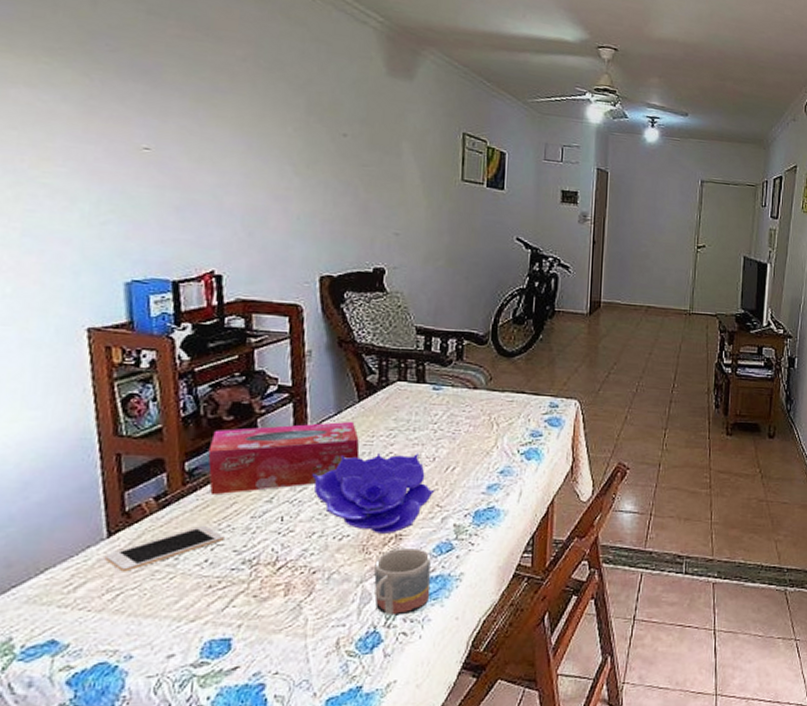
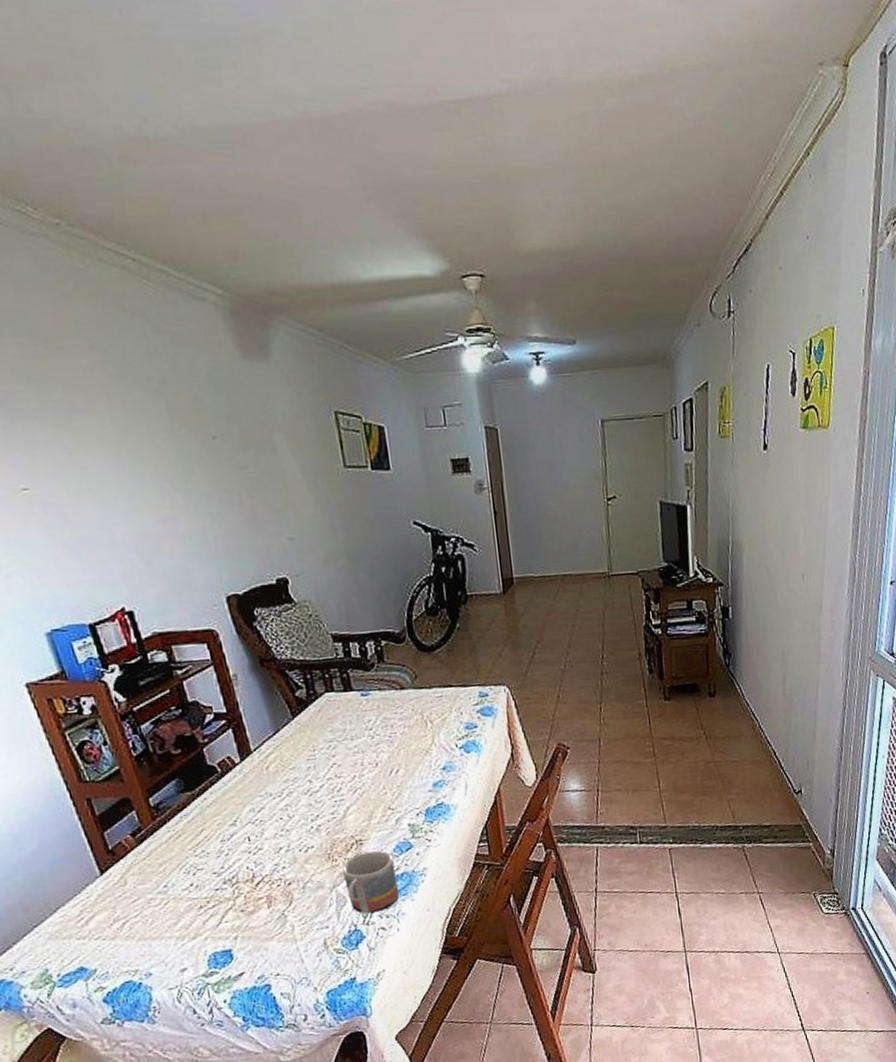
cell phone: present [104,526,224,572] -> none [103,854,203,903]
tissue box: present [208,421,360,496] -> none [166,738,306,826]
decorative bowl: present [312,452,435,533] -> none [266,760,384,842]

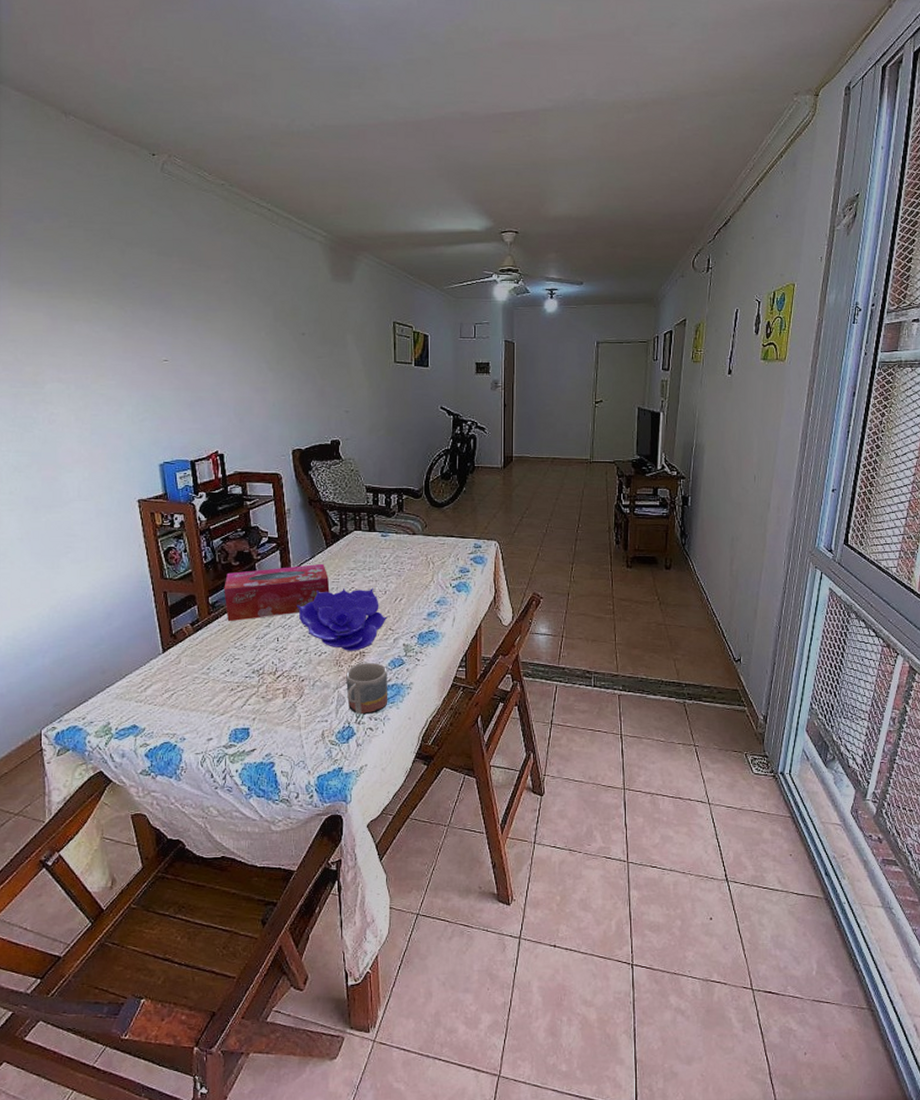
tissue box: none [166,738,306,826] -> present [224,563,330,622]
decorative bowl: none [266,760,384,842] -> present [297,587,388,651]

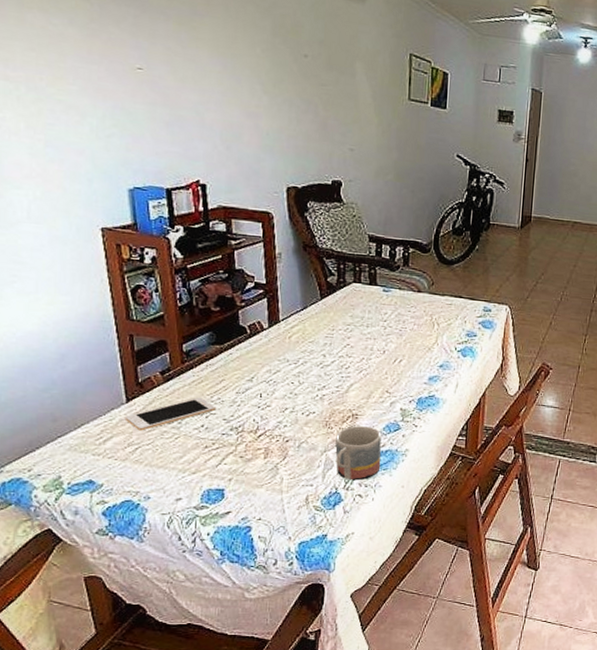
cell phone: none [162,645,239,678] -> present [124,398,216,431]
tissue box: present [224,563,330,622] -> none [200,316,323,373]
decorative bowl: present [297,587,388,651] -> none [284,343,385,413]

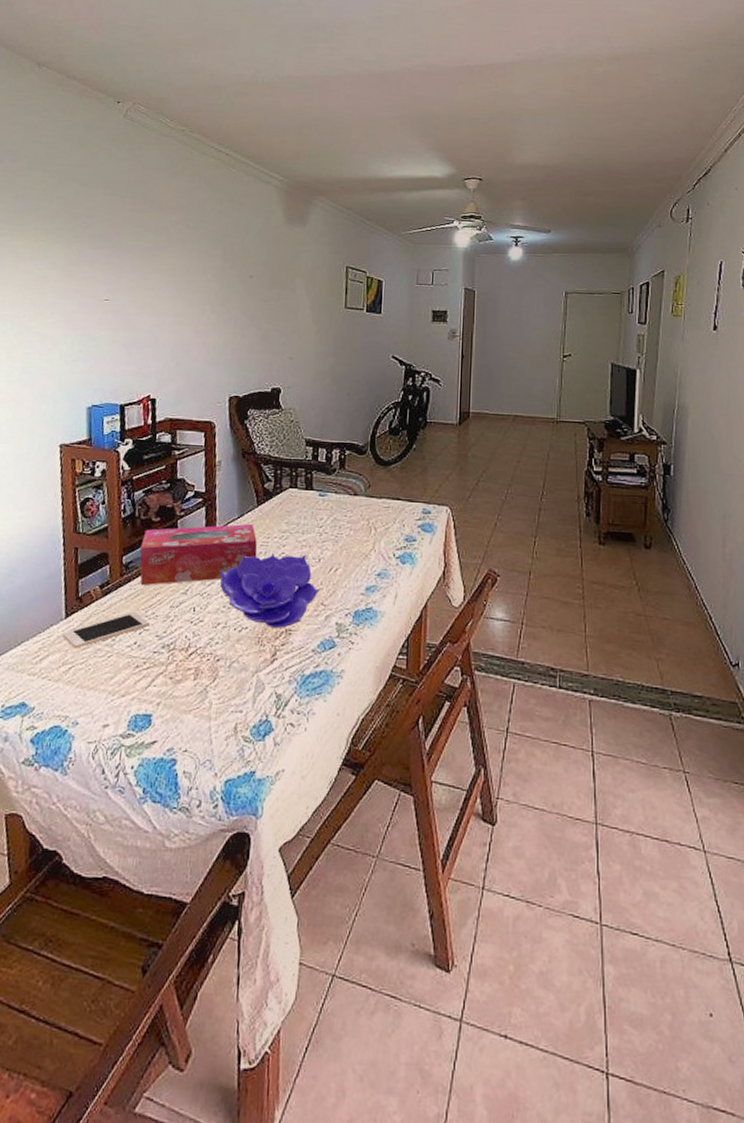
tissue box: none [200,316,323,373] -> present [140,523,258,586]
decorative bowl: none [284,343,385,413] -> present [219,552,320,628]
mug: present [335,426,382,481] -> none [267,643,316,707]

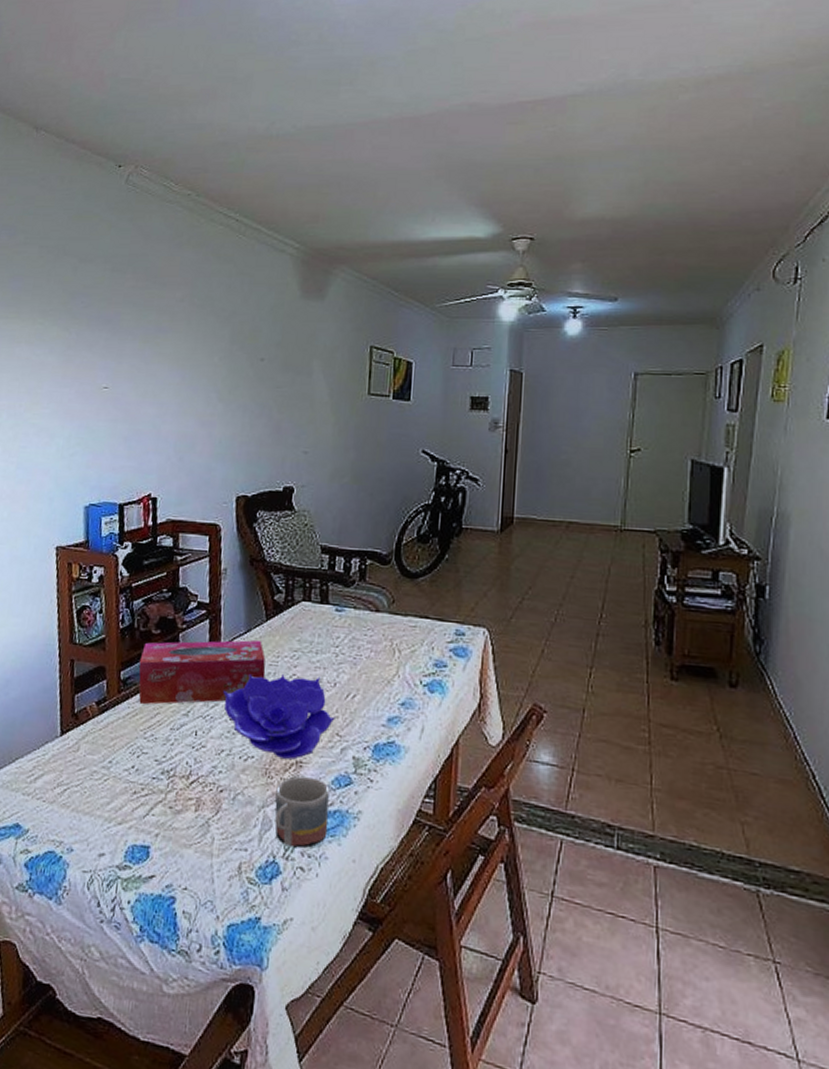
cell phone: present [62,612,150,649] -> none [57,733,148,769]
mug: none [267,643,316,707] -> present [274,776,330,849]

